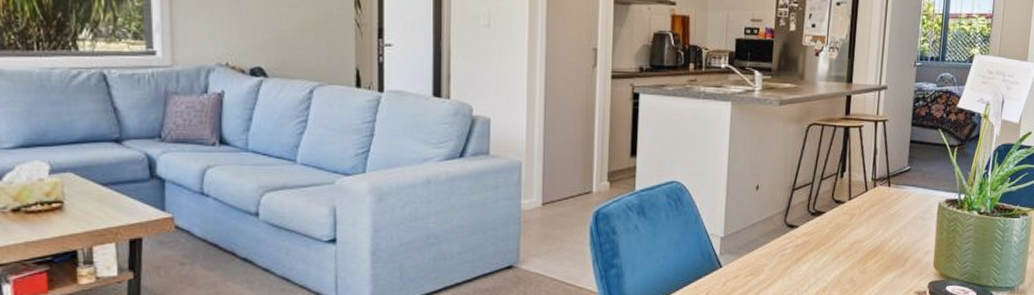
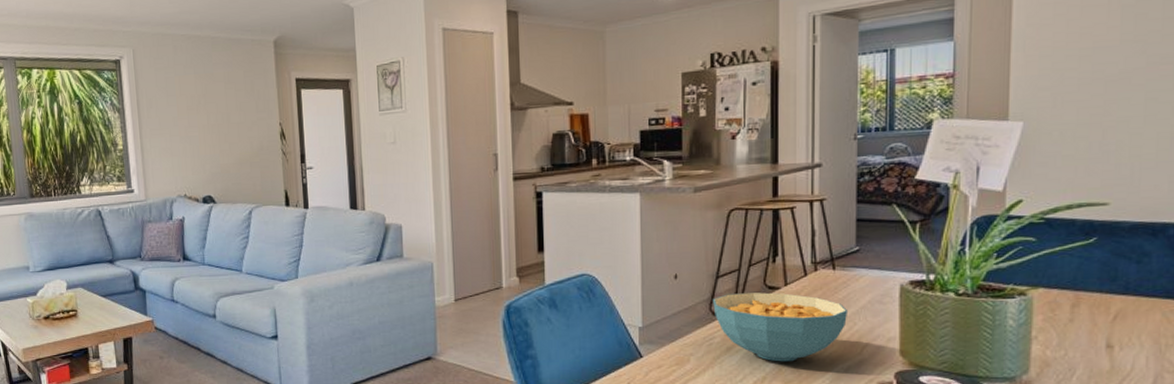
cereal bowl: none [788,206,898,273] -> present [713,292,849,362]

